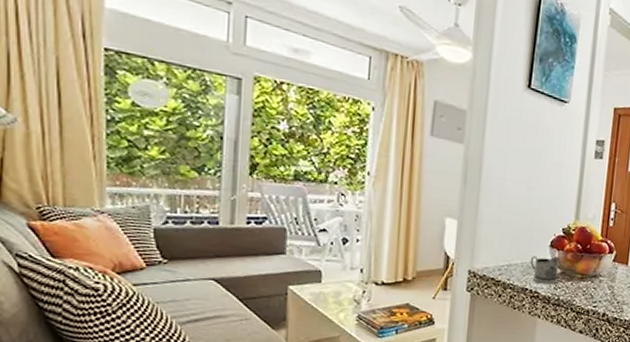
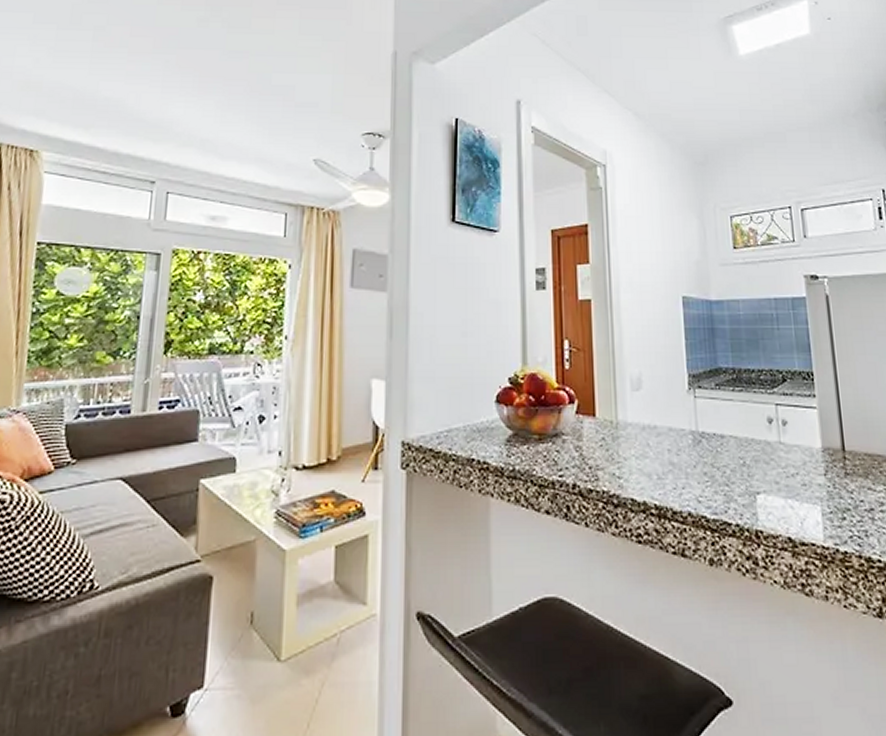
tea glass holder: present [530,256,560,285] -> none [474,414,511,451]

